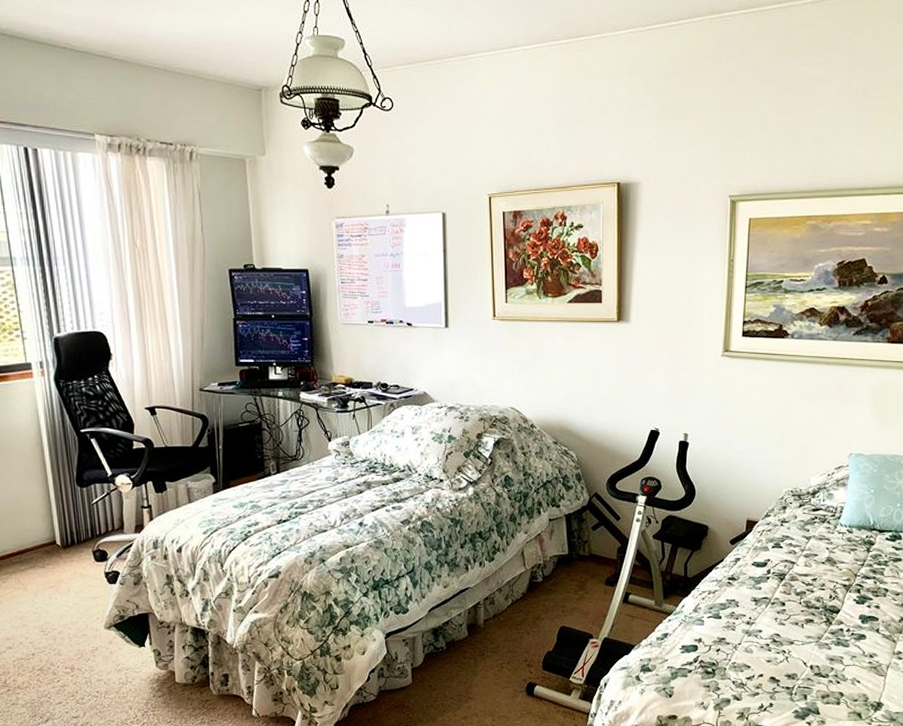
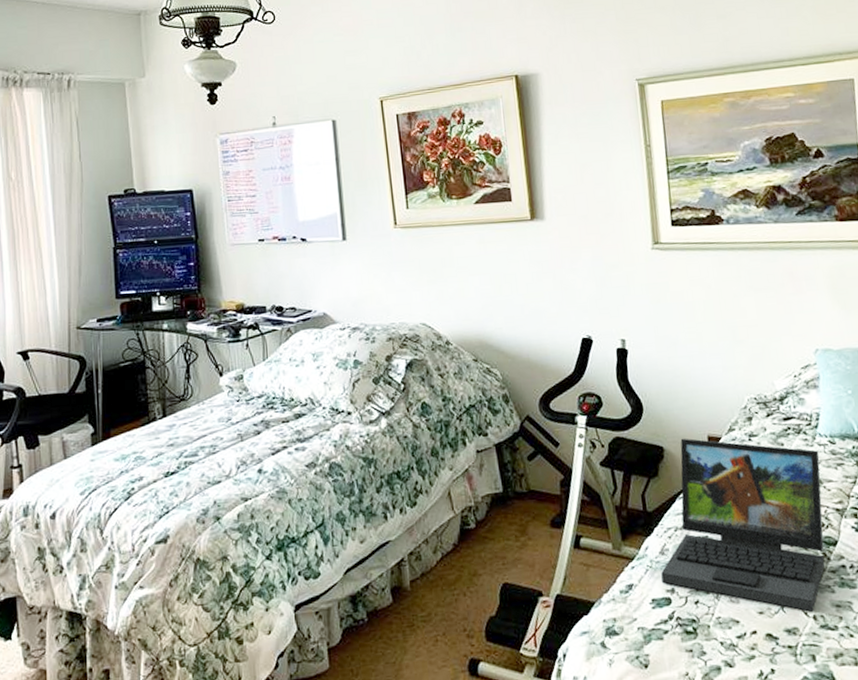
laptop: none [692,520,838,663] -> present [661,438,826,612]

